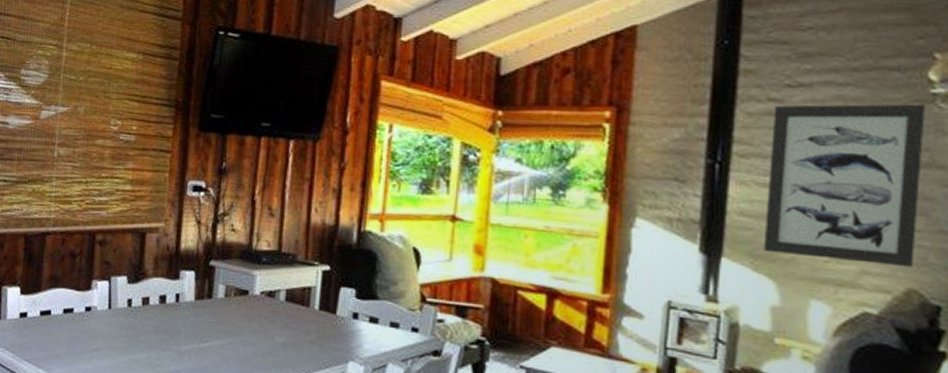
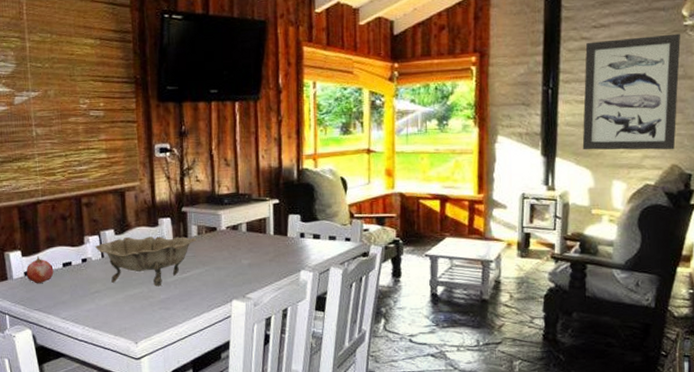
fruit: none [21,296,53,330] -> present [26,256,54,284]
decorative bowl: none [103,288,223,355] -> present [95,236,197,287]

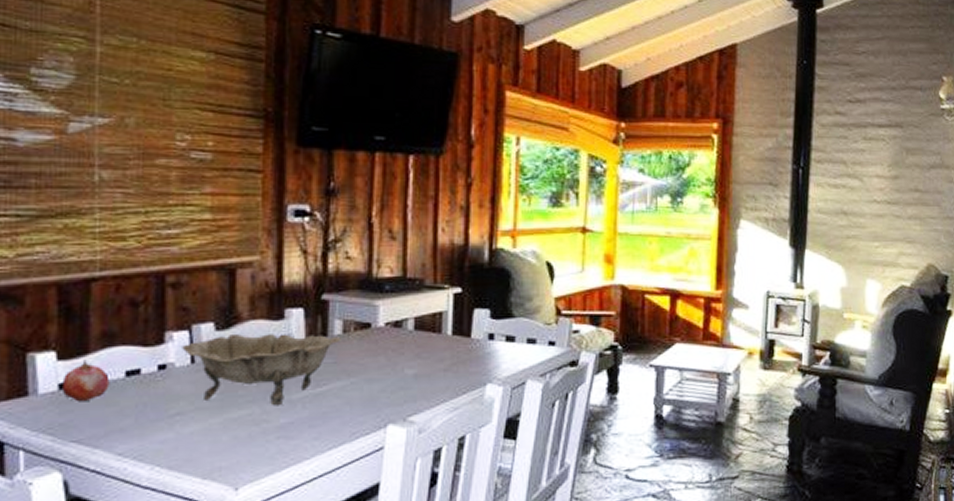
wall art: present [582,33,681,150] -> none [834,117,937,248]

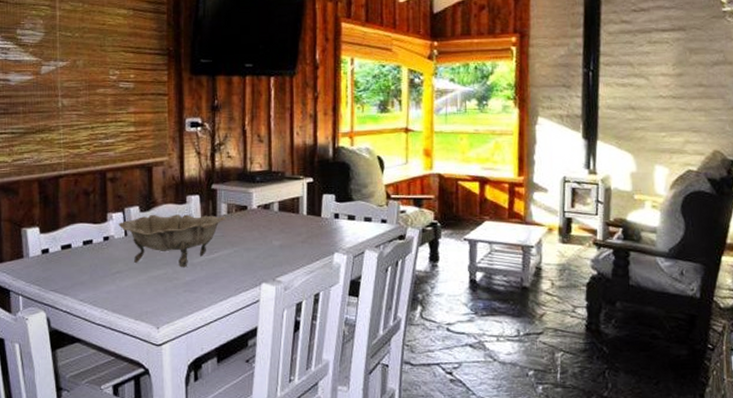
fruit: present [61,359,110,402] -> none [43,233,73,263]

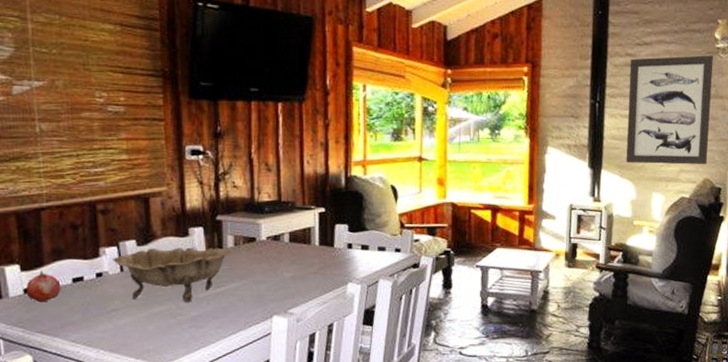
fruit: none [43,233,73,263] -> present [26,270,61,303]
wall art: none [623,19,720,136] -> present [626,55,713,165]

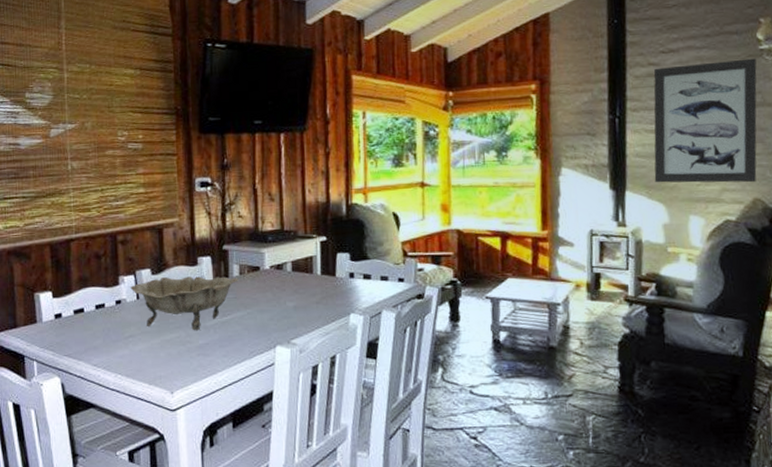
fruit: present [26,270,61,303] -> none [56,297,86,328]

